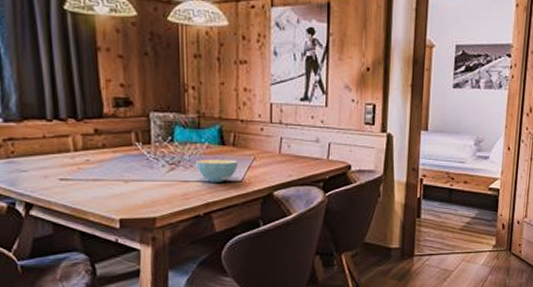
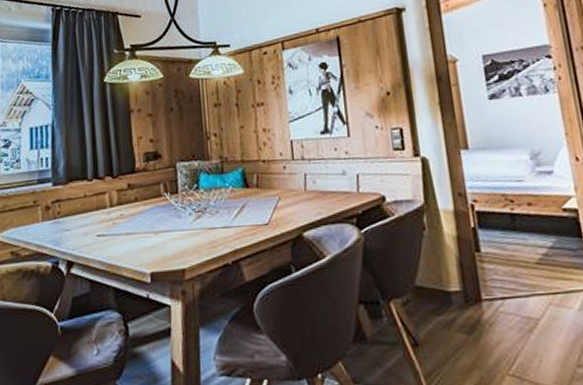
cereal bowl: present [196,160,238,182] -> none [221,202,264,227]

